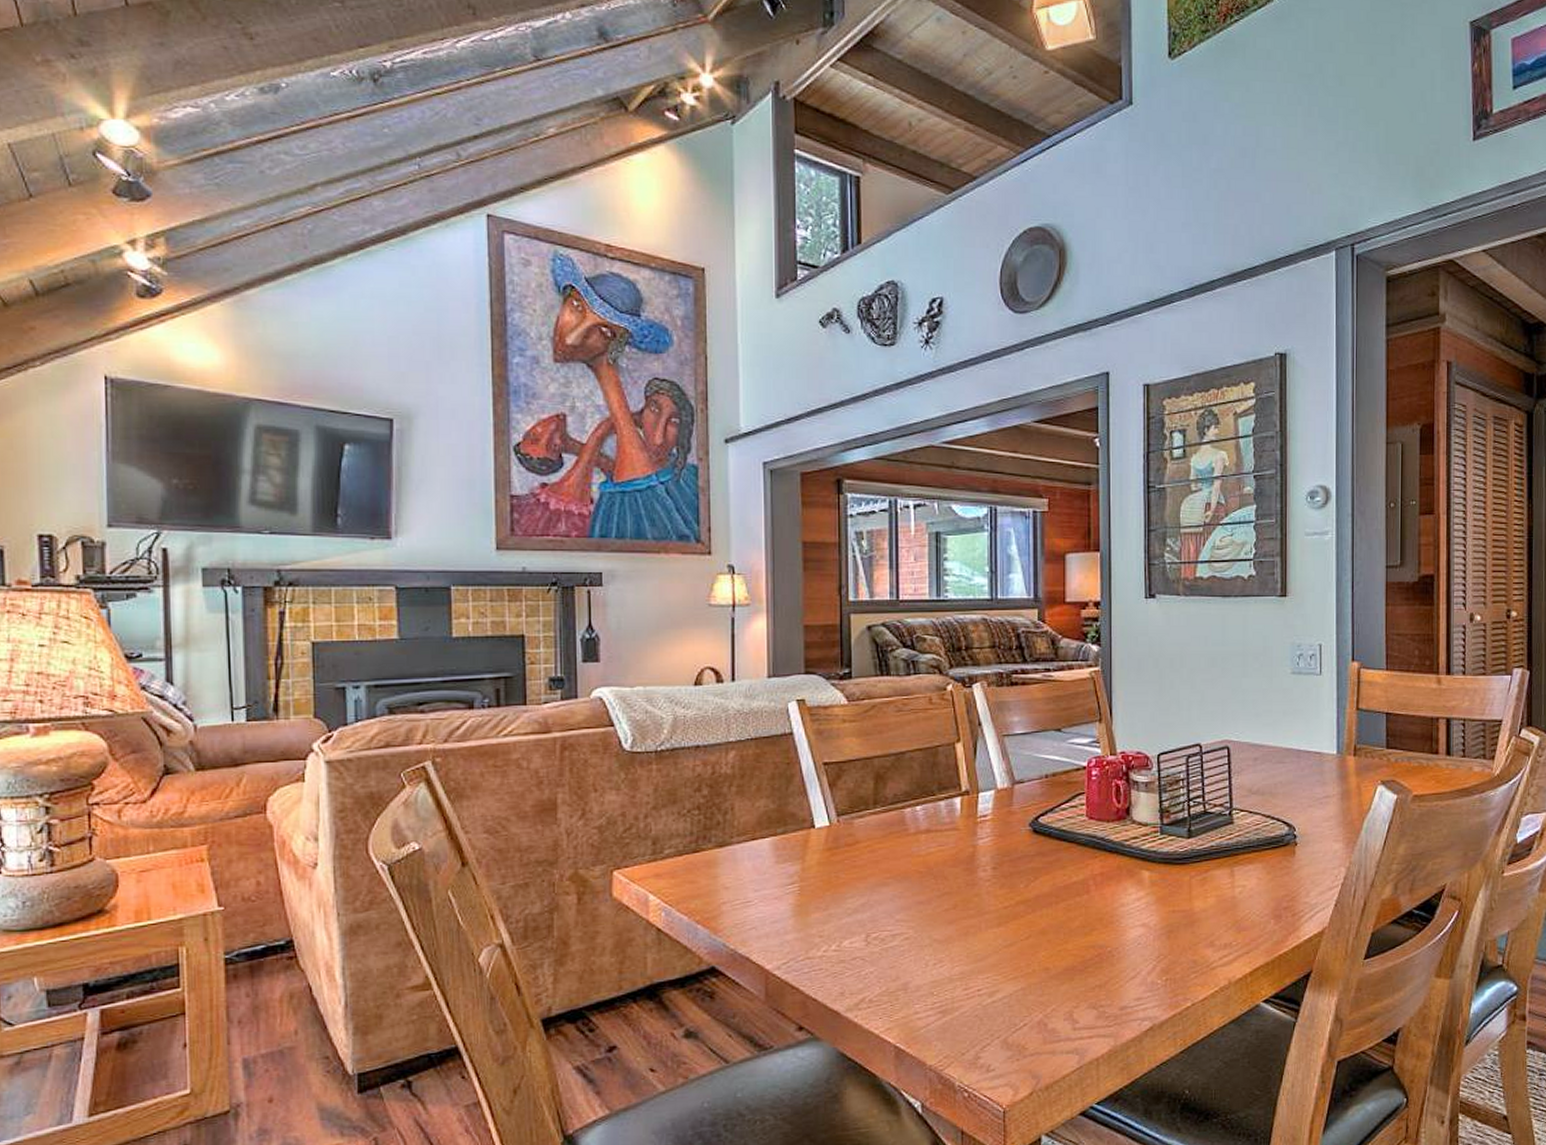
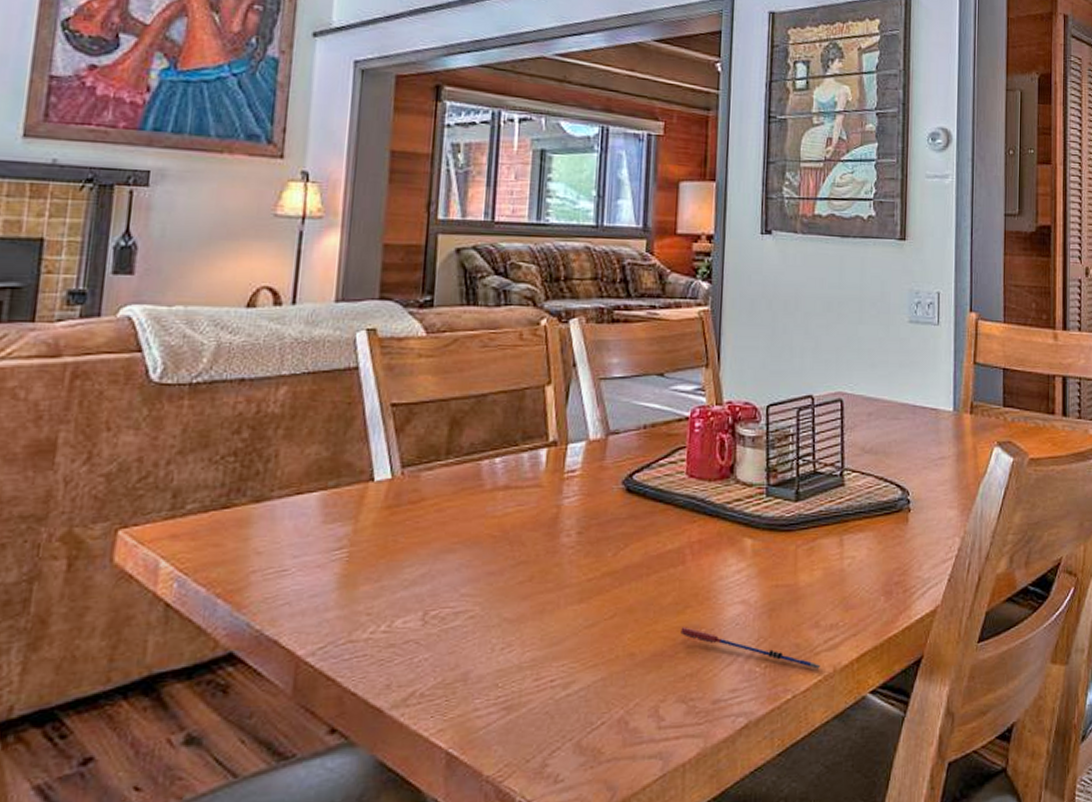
pen: none [1089,946,1216,983] -> present [680,627,820,670]

